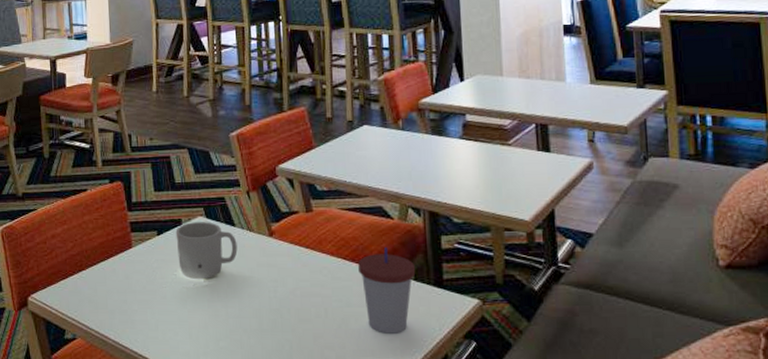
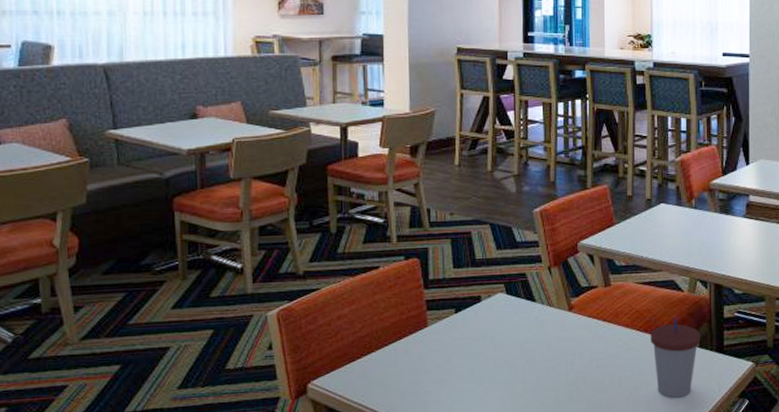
mug: present [175,222,238,280] -> none [474,298,537,357]

